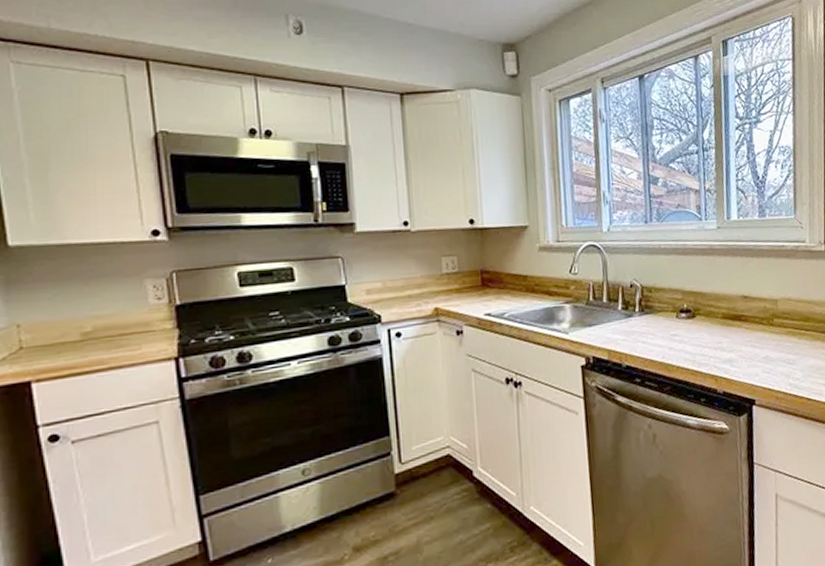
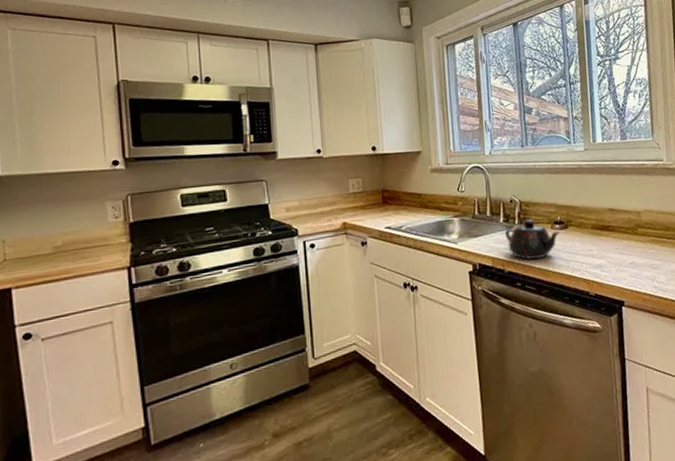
teapot: none [623,306,687,353] -> present [505,219,561,260]

